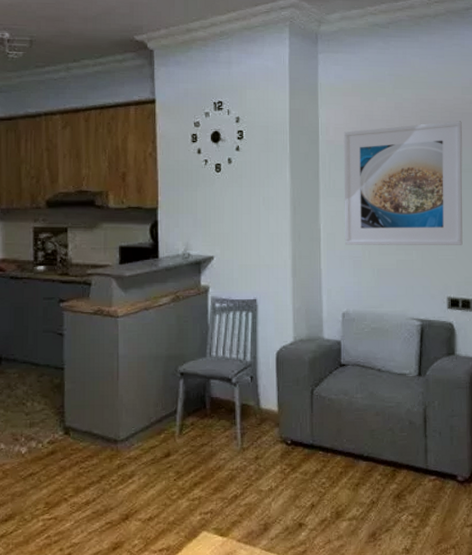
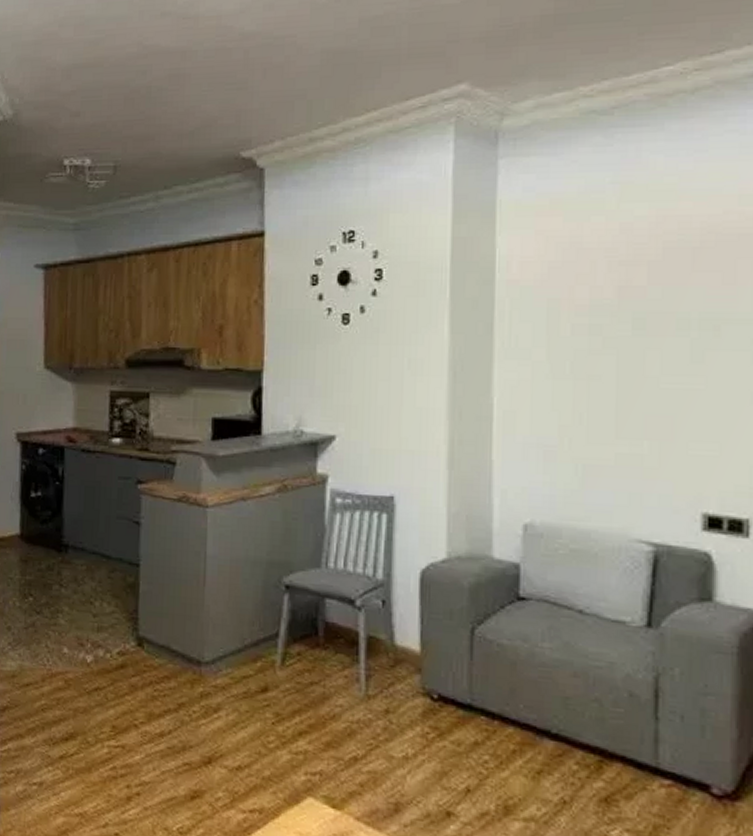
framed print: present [343,121,463,245] -> none [532,246,737,436]

